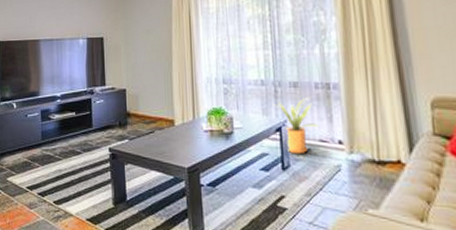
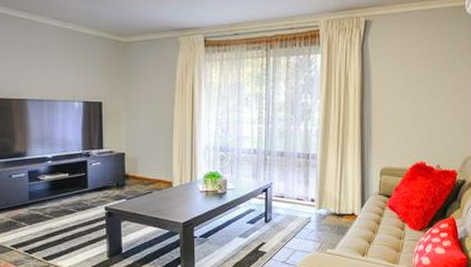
house plant: present [272,97,319,155] -> none [261,164,298,210]

